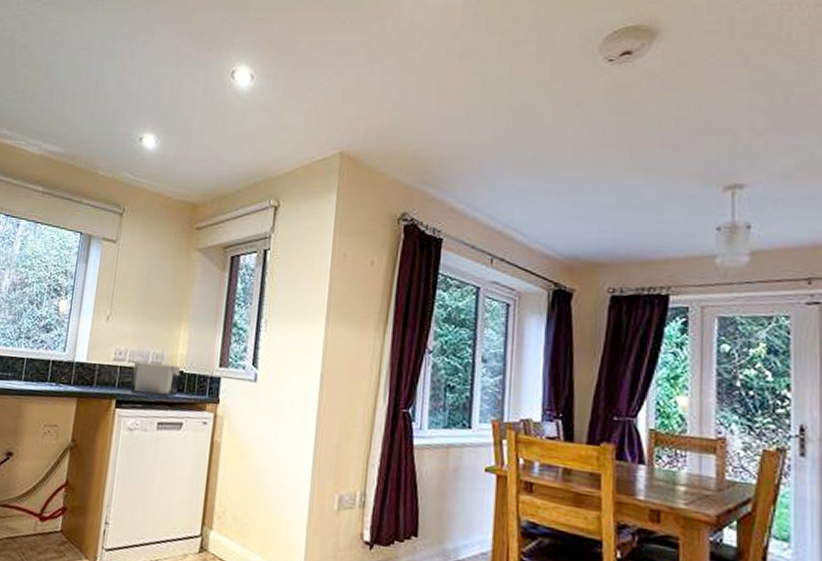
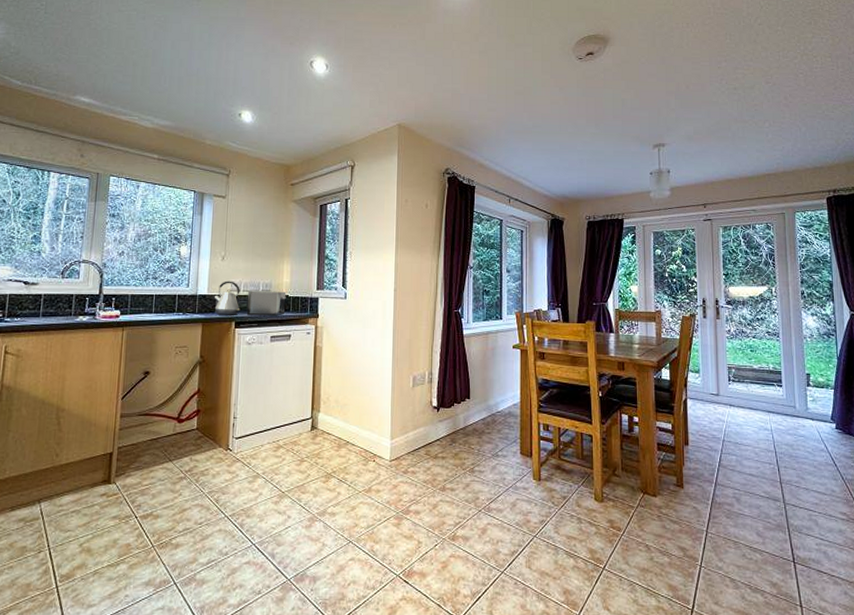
kettle: none [93,347,125,392] -> present [214,281,240,315]

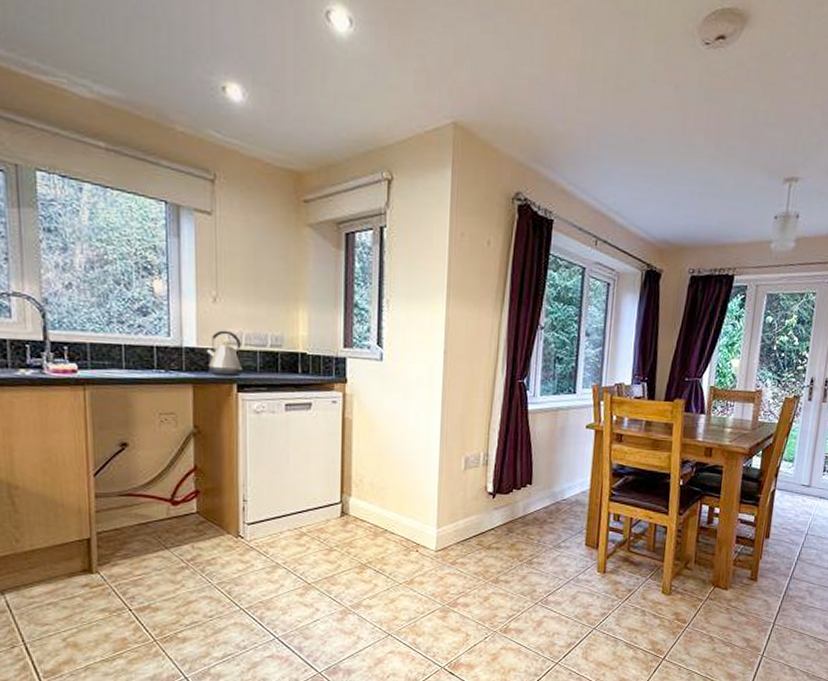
toaster: present [246,291,286,316] -> none [251,344,304,379]

